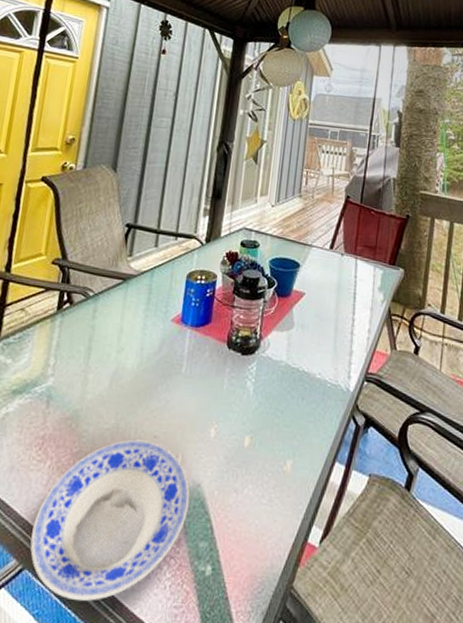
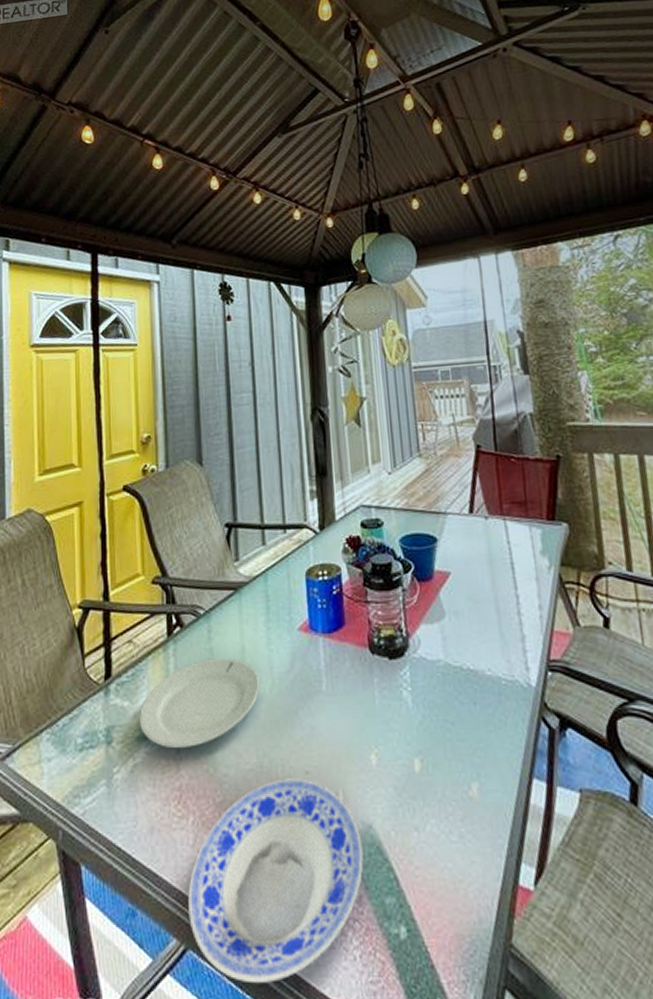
plate: none [17,333,130,405] -> present [138,658,259,748]

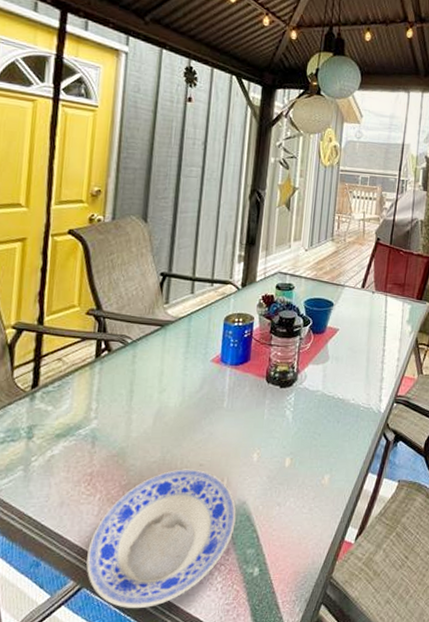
plate: present [138,658,259,748] -> none [60,378,172,444]

